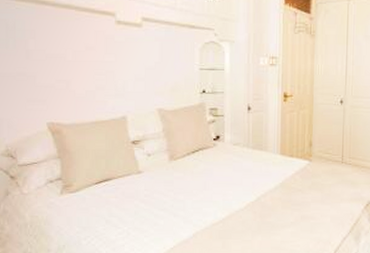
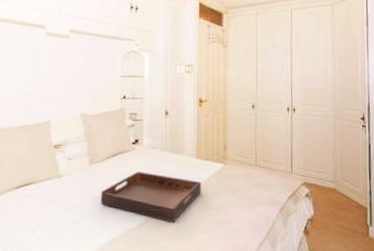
serving tray: none [182,168,286,218] -> present [100,172,202,224]

